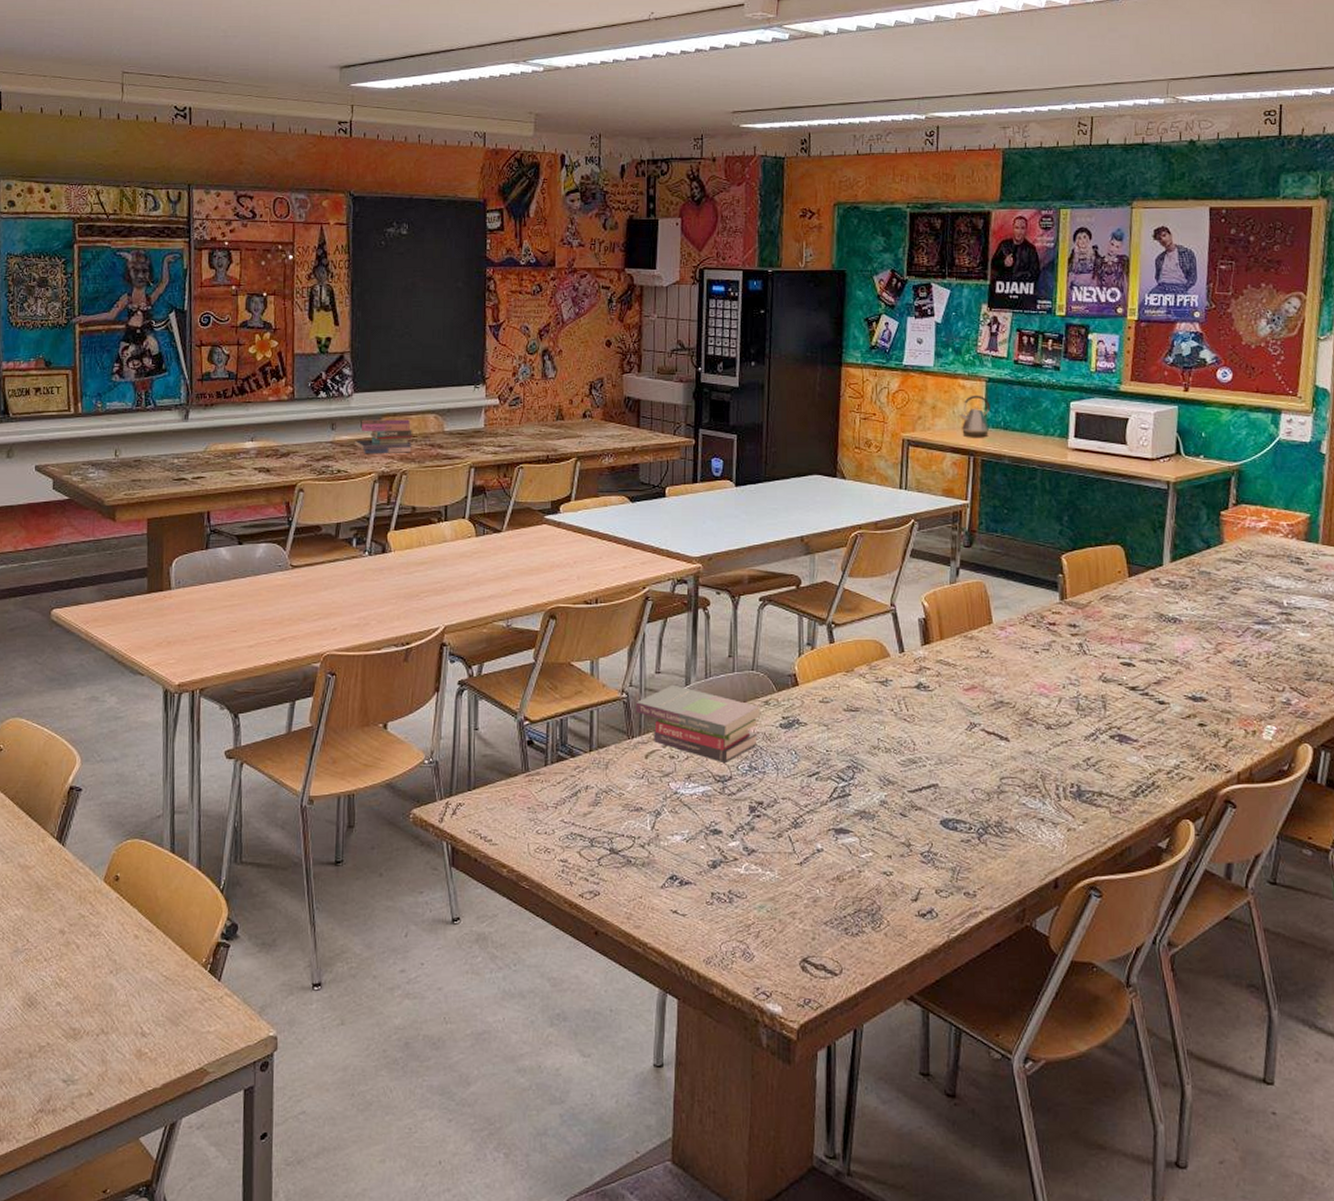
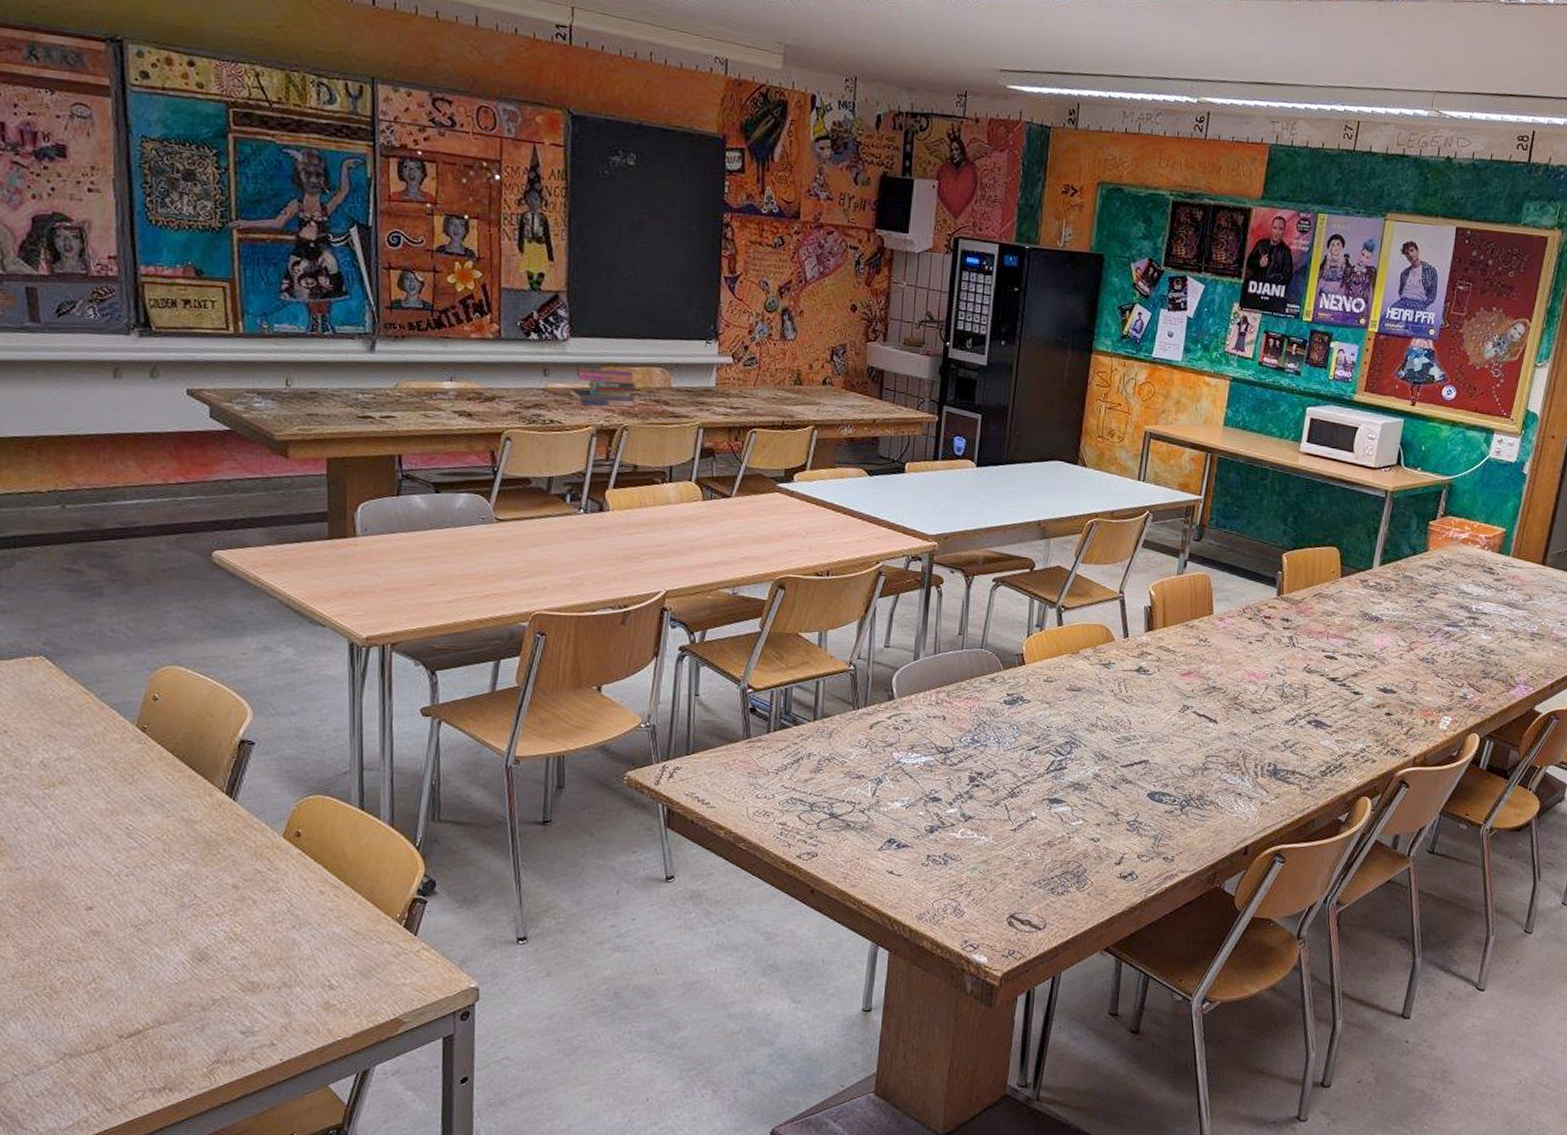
books: present [635,684,760,762] -> none [862,659,986,735]
kettle: present [959,395,991,438] -> none [1201,393,1232,436]

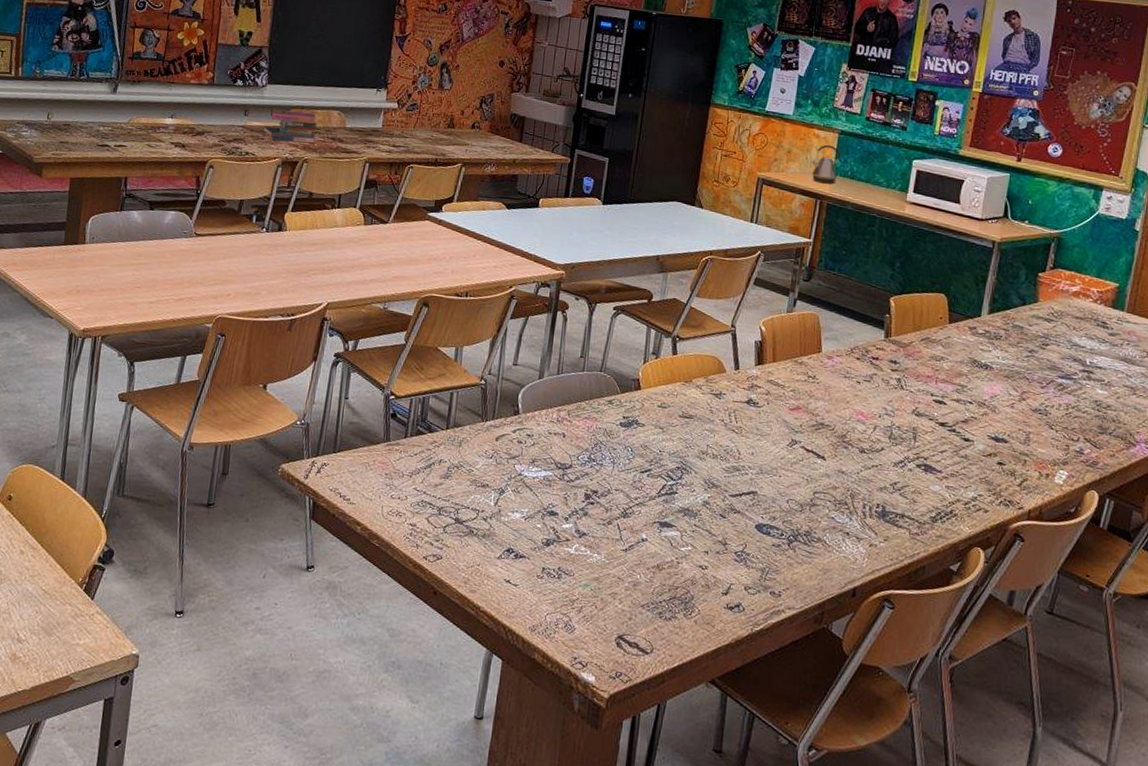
kettle: none [1201,393,1232,436] -> present [811,144,841,184]

